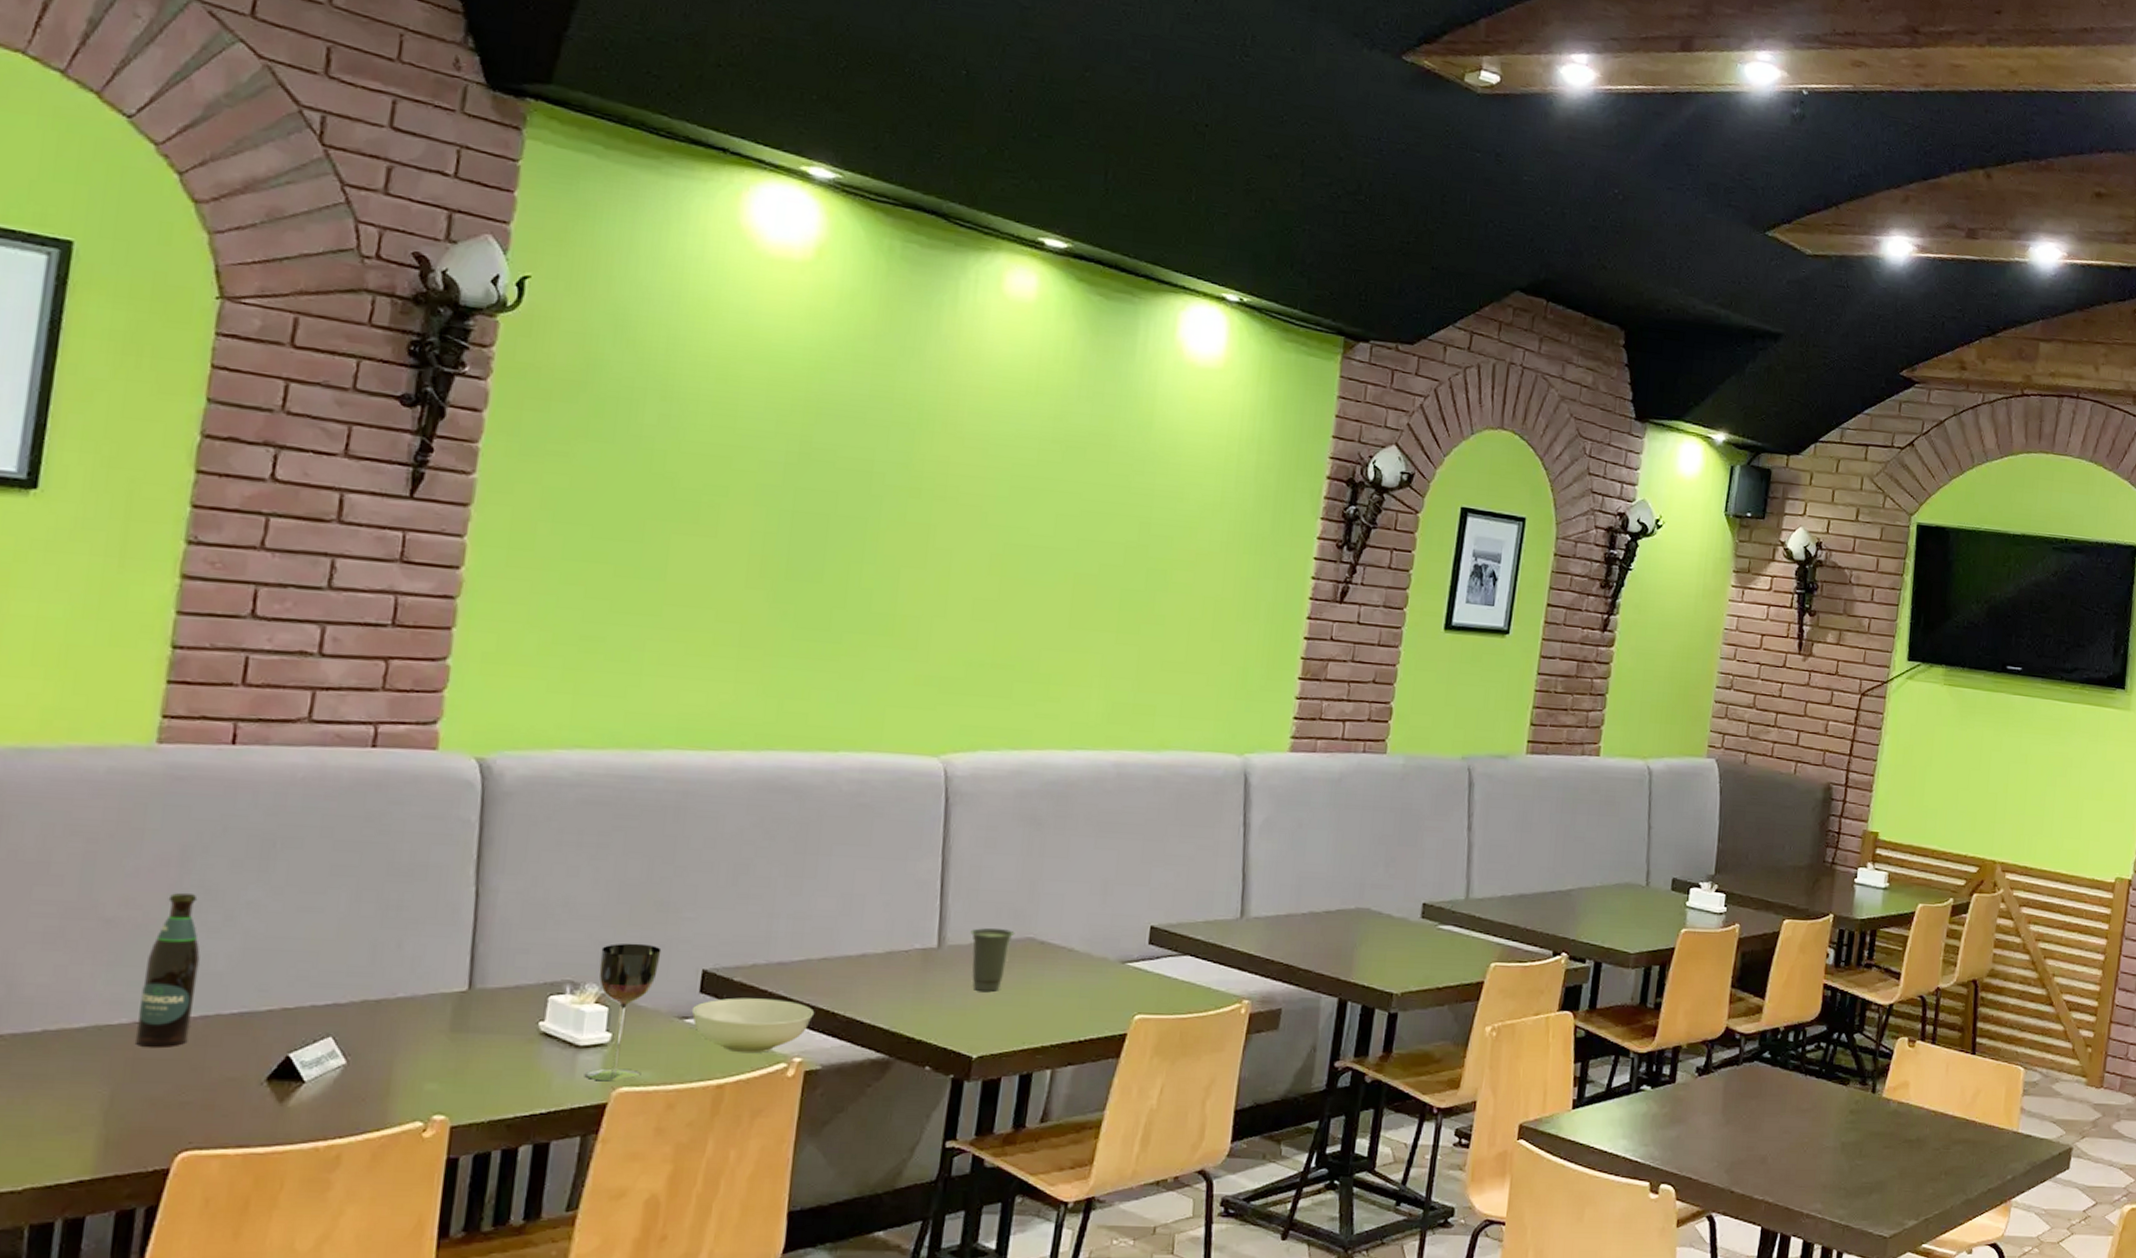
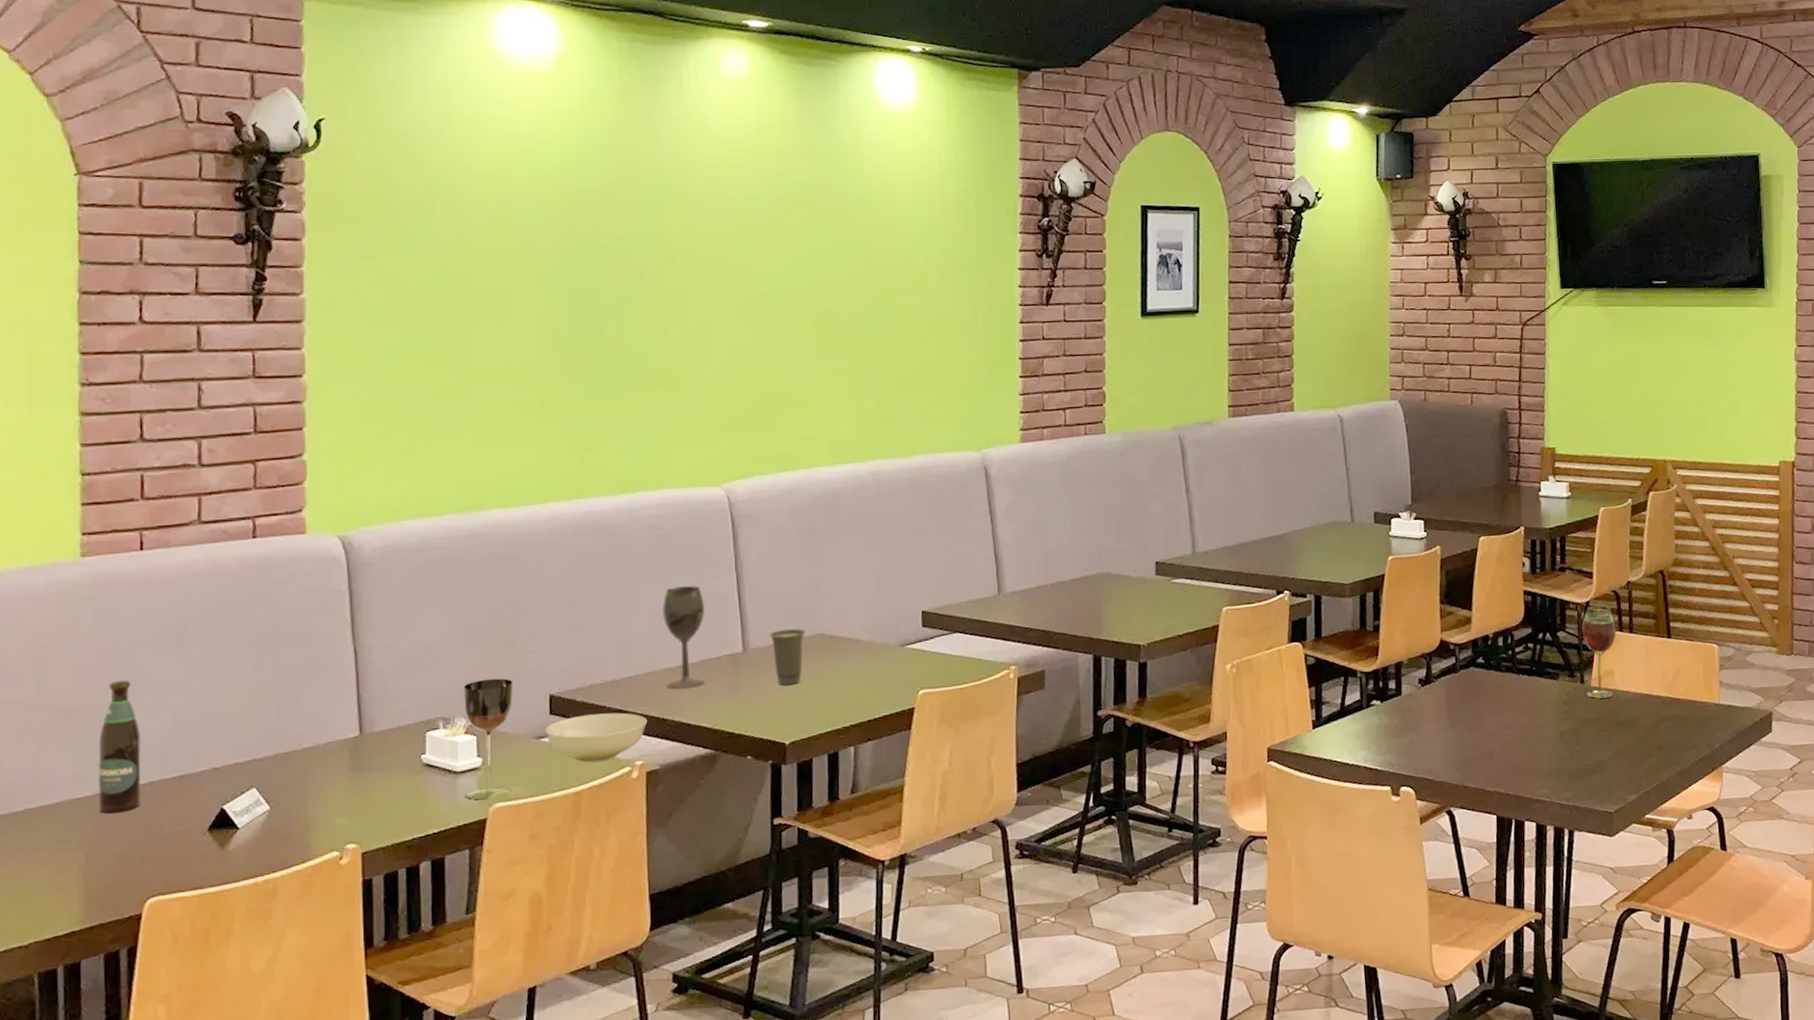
wine glass: none [841,864,901,983] -> present [662,586,706,690]
wineglass: none [1875,1009,1918,1112] -> present [1582,605,1616,699]

